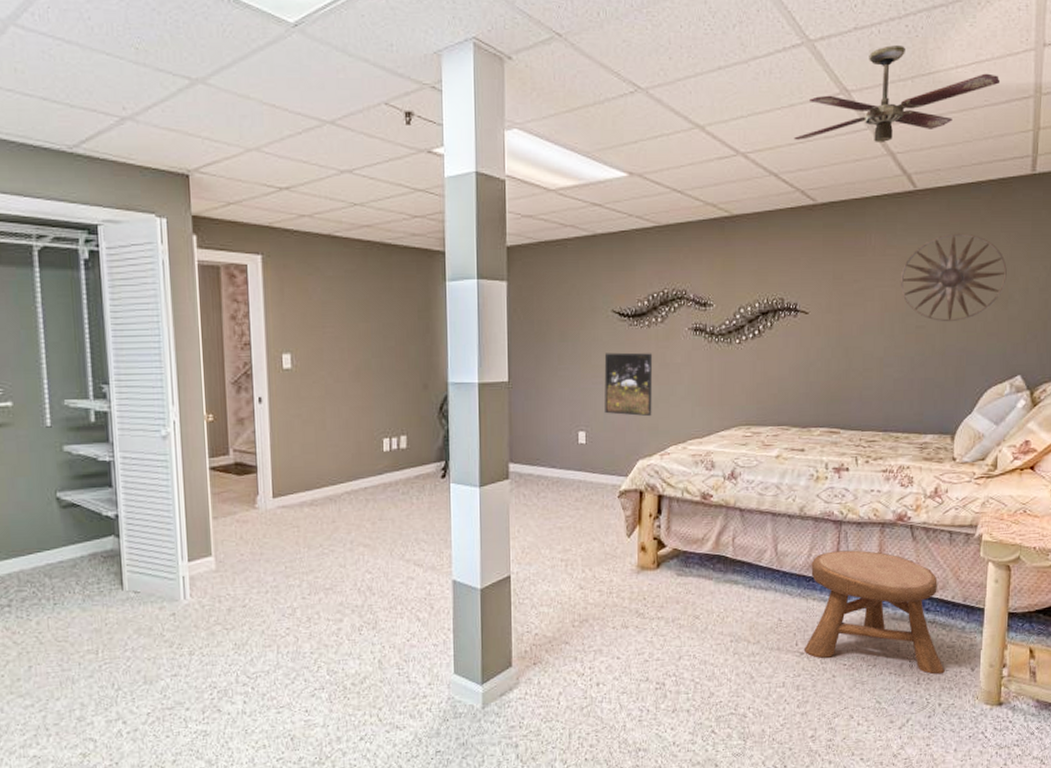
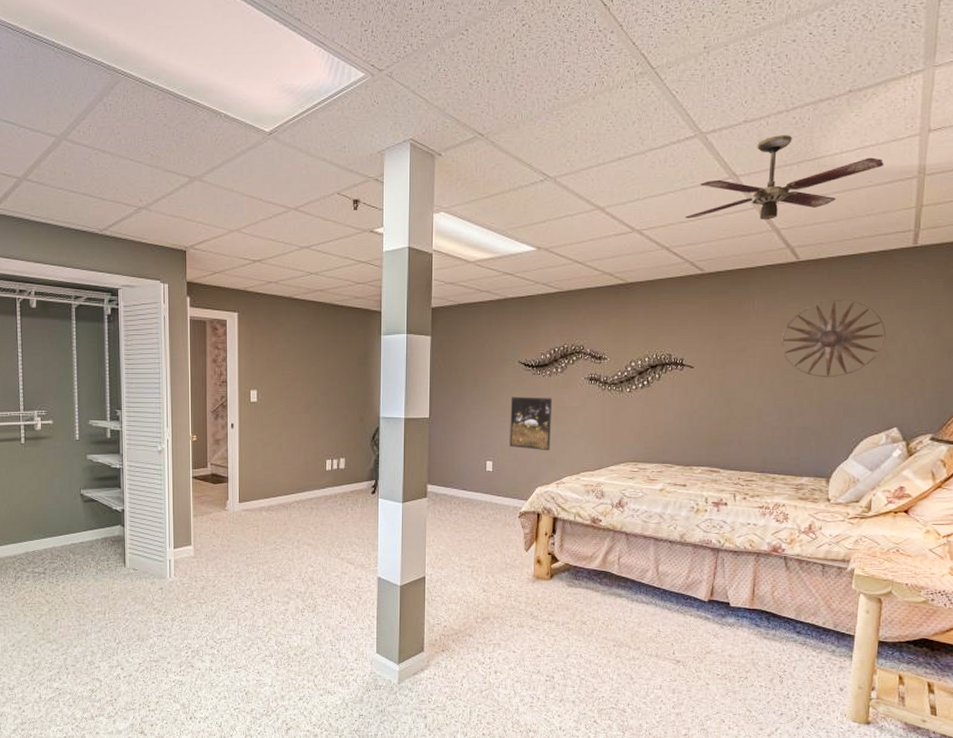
stool: present [803,550,945,675] -> none [680,575,814,691]

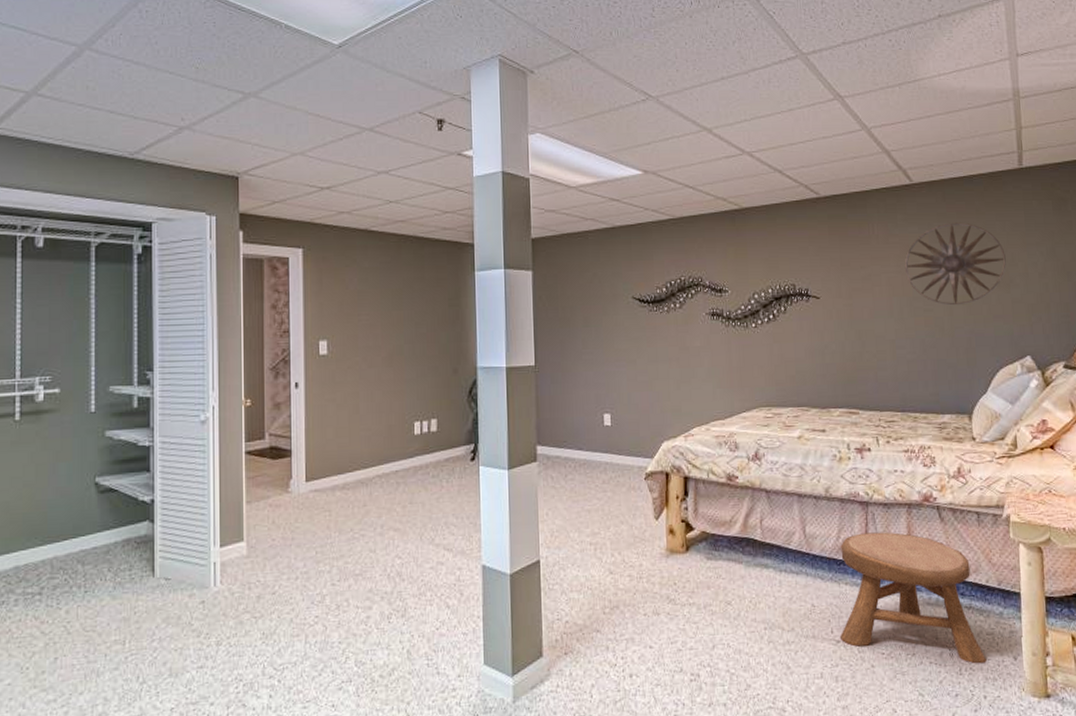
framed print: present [509,397,553,451] -> none [626,337,674,399]
stool: none [680,575,814,691] -> present [839,532,987,664]
ceiling fan: present [685,135,885,220] -> none [795,57,981,141]

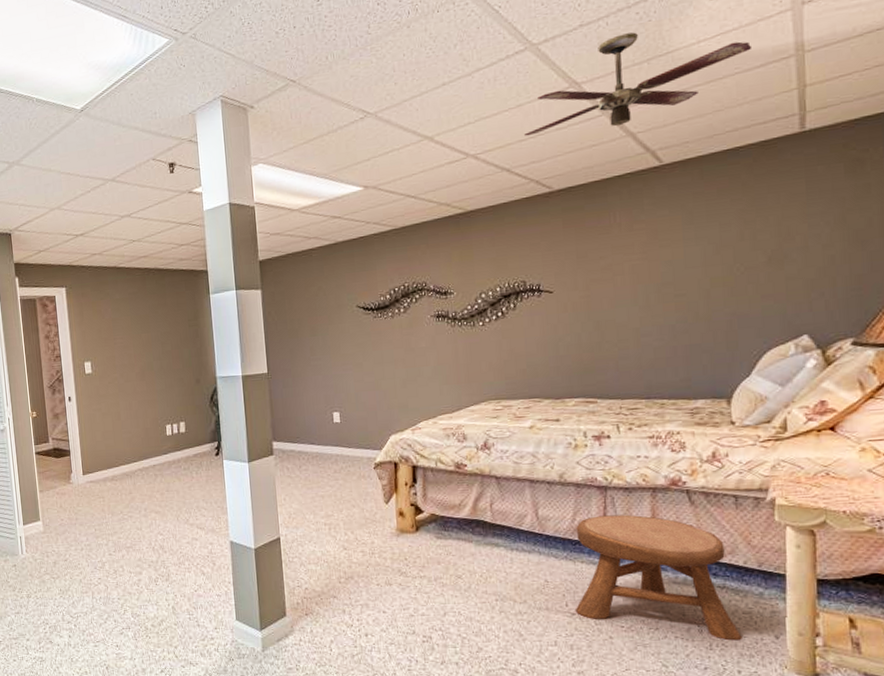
ceiling fan: none [795,57,981,141] -> present [524,32,753,137]
wall art: present [904,222,1006,306] -> none [651,199,780,289]

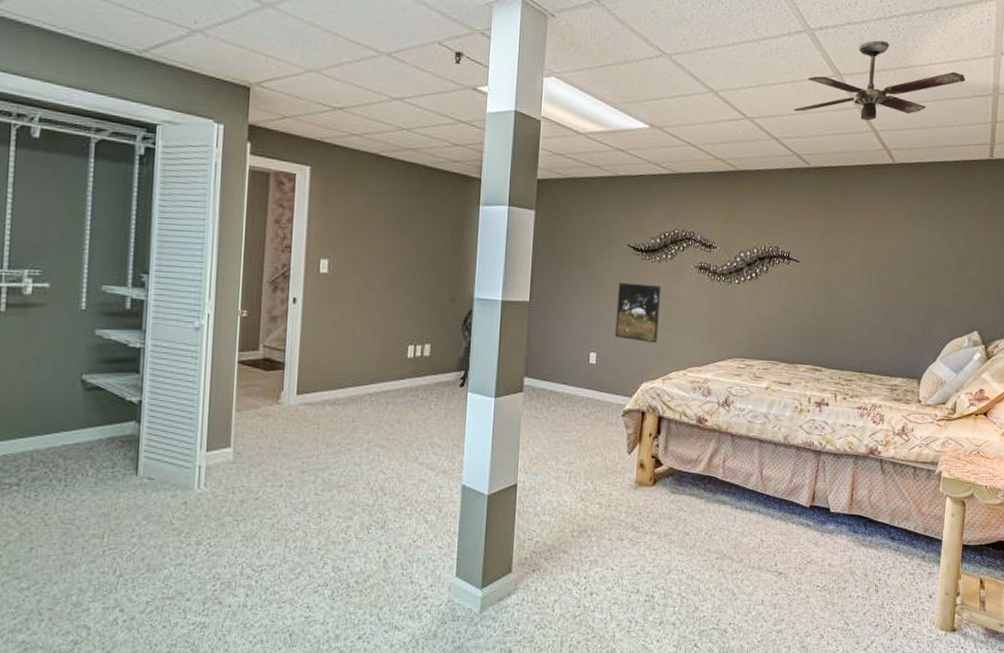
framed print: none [352,340,401,397] -> present [615,282,662,344]
stool: present [575,514,742,641] -> none [782,479,906,600]

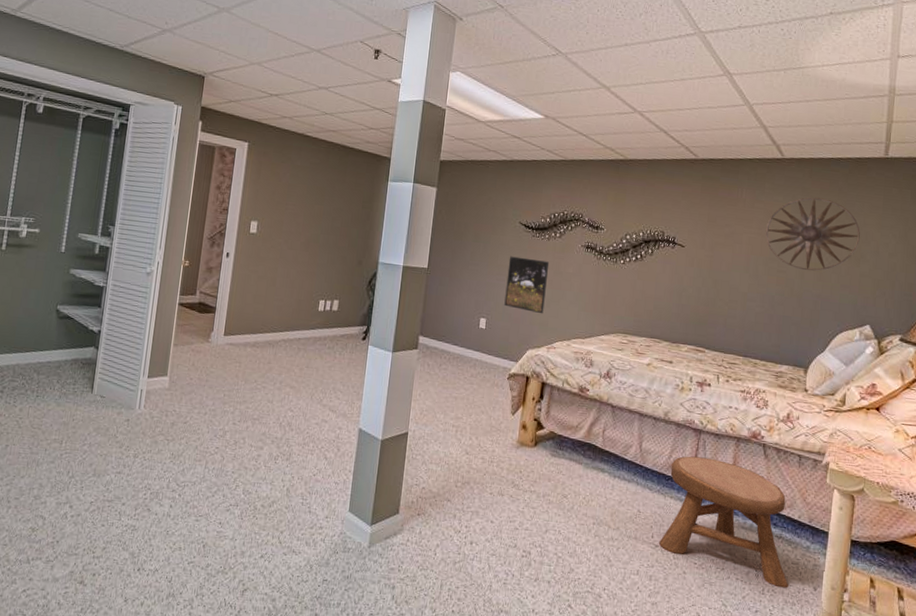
stool: none [782,479,906,600] -> present [658,456,789,588]
ceiling fan: present [794,40,966,121] -> none [683,42,860,117]
wall art: none [878,203,968,280] -> present [765,197,860,272]

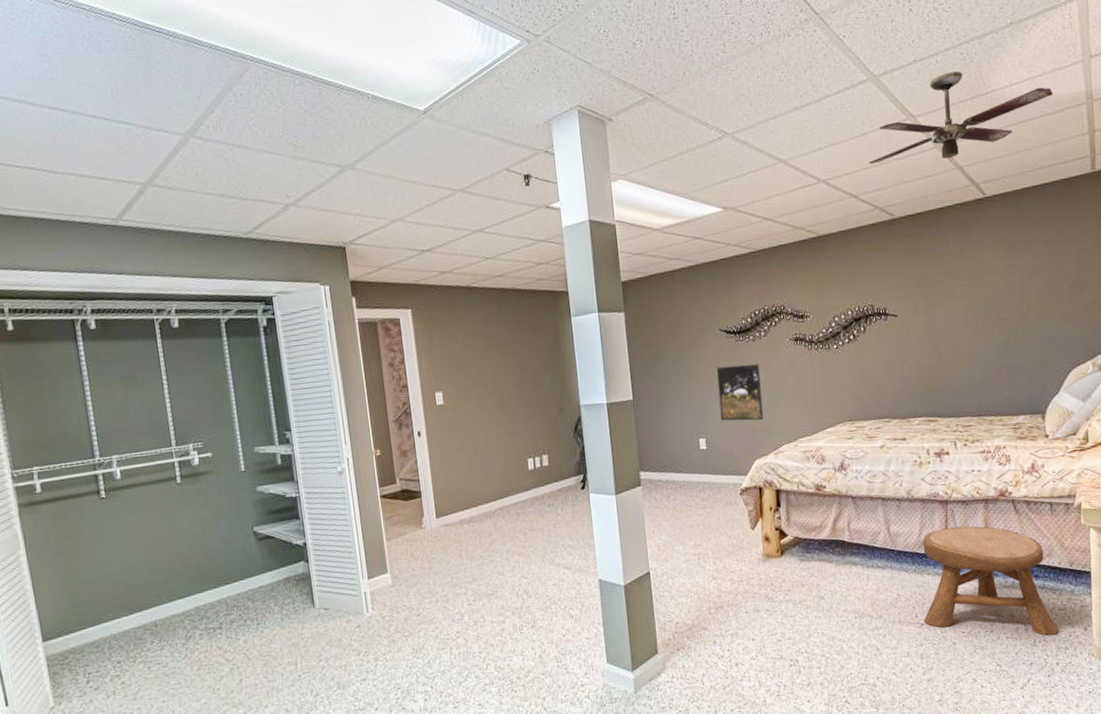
ceiling fan: none [683,42,860,117] -> present [869,71,1054,164]
wall art: present [765,197,860,272] -> none [979,231,1079,313]

